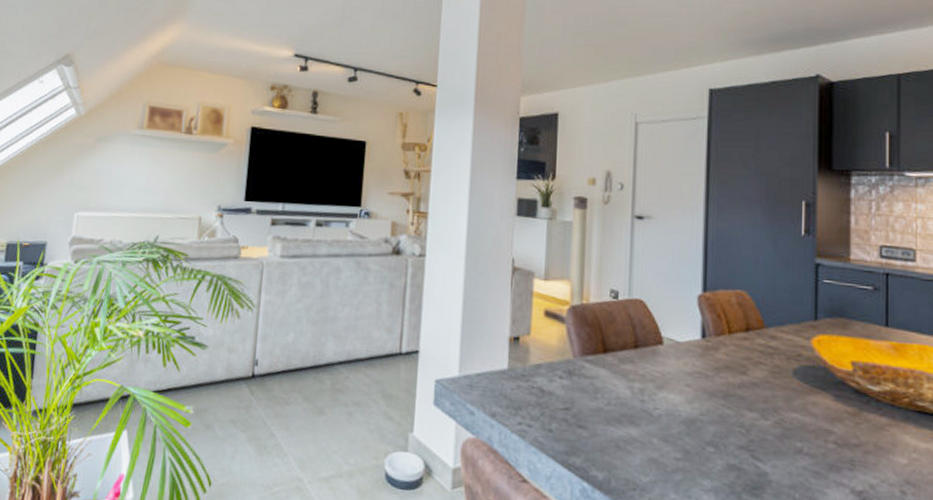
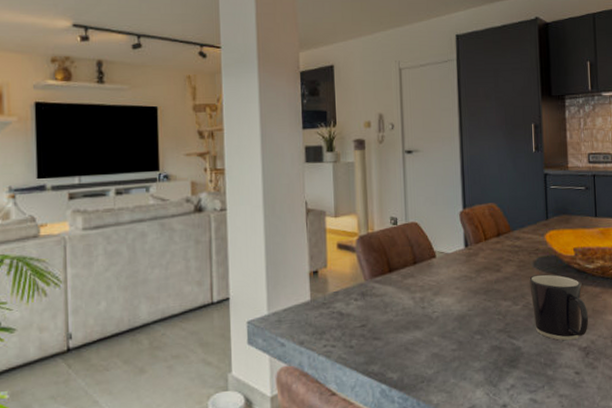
mug: none [786,386,868,479] -> present [529,274,589,341]

